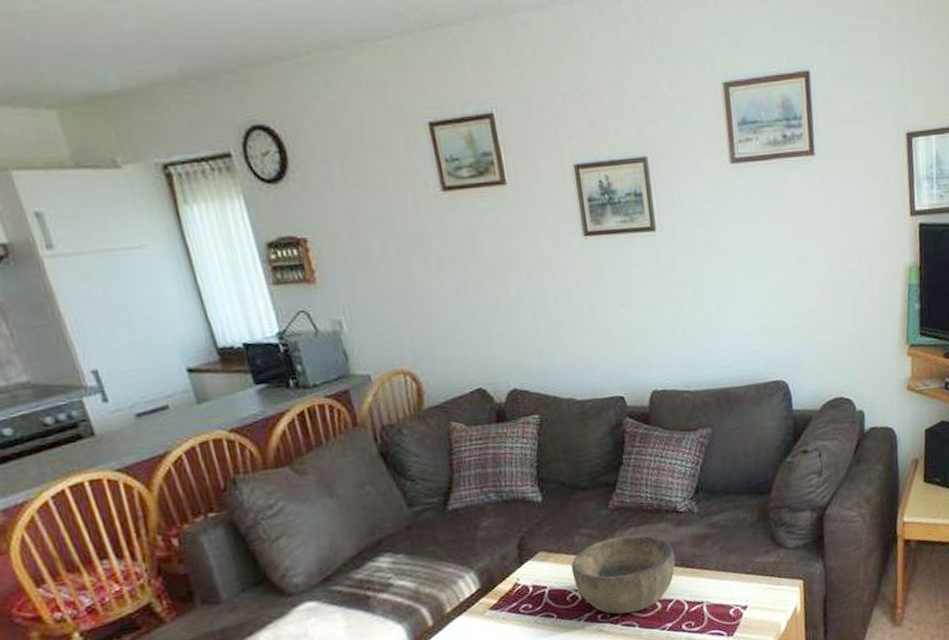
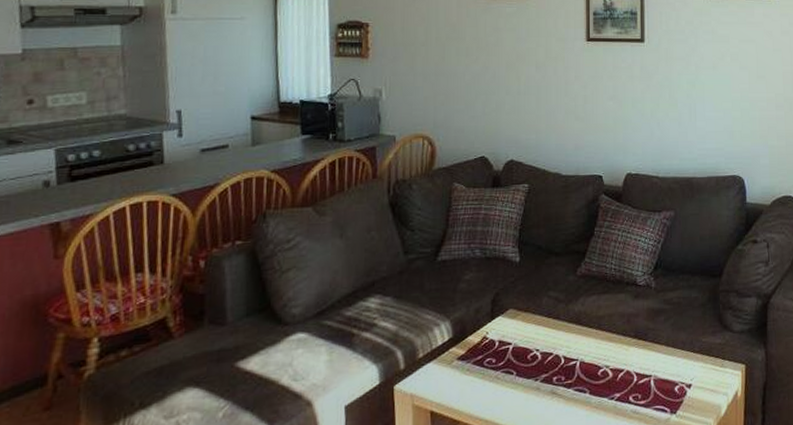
bowl: present [570,534,676,615] -> none [536,302,630,379]

